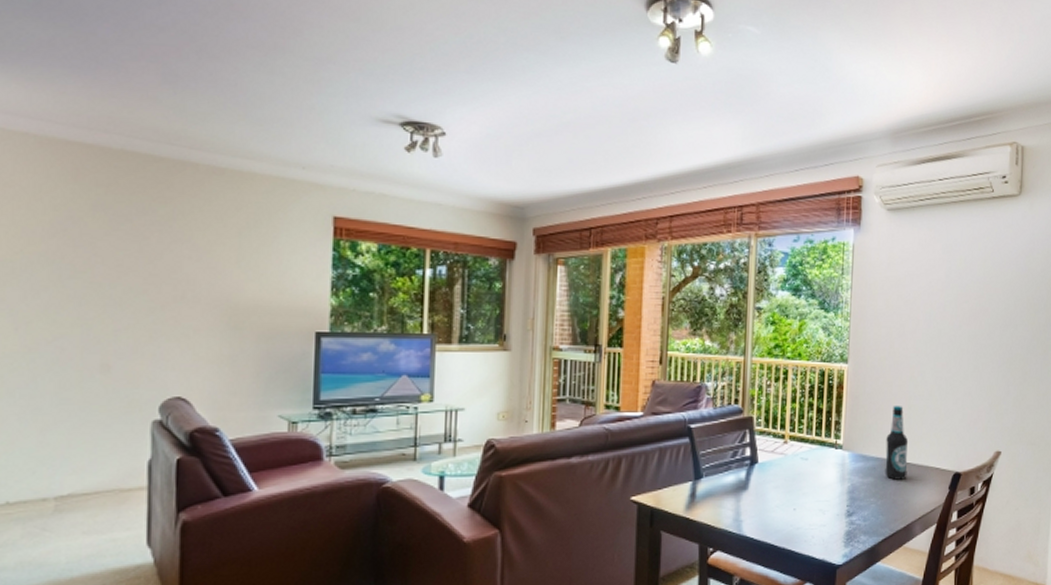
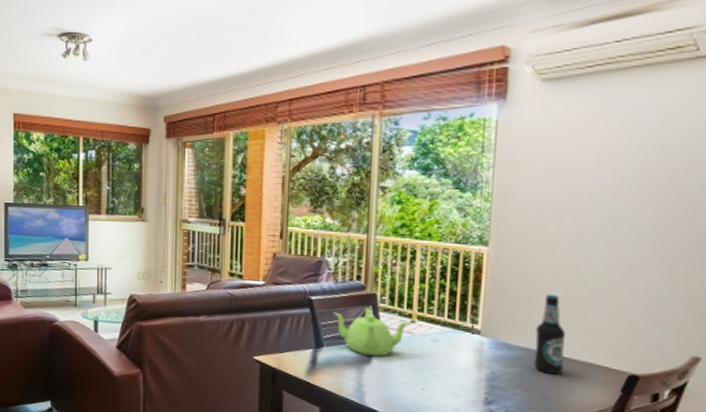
teapot: none [712,431,784,482] -> present [333,307,411,357]

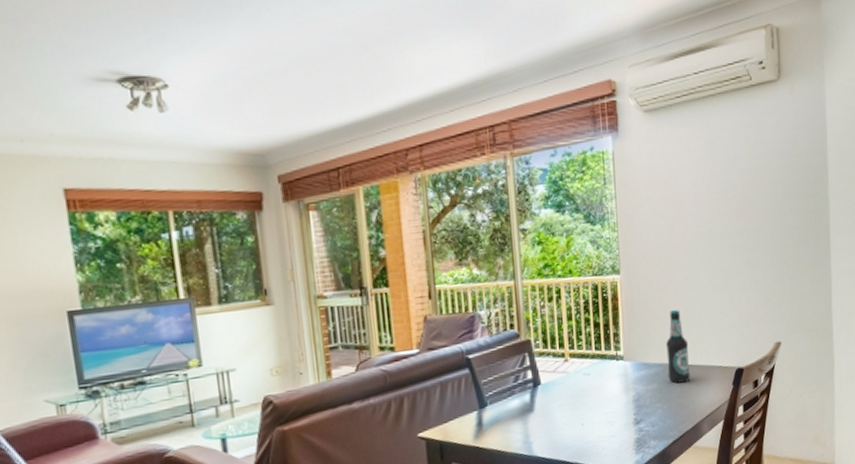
teapot: present [333,307,411,357] -> none [492,355,564,405]

